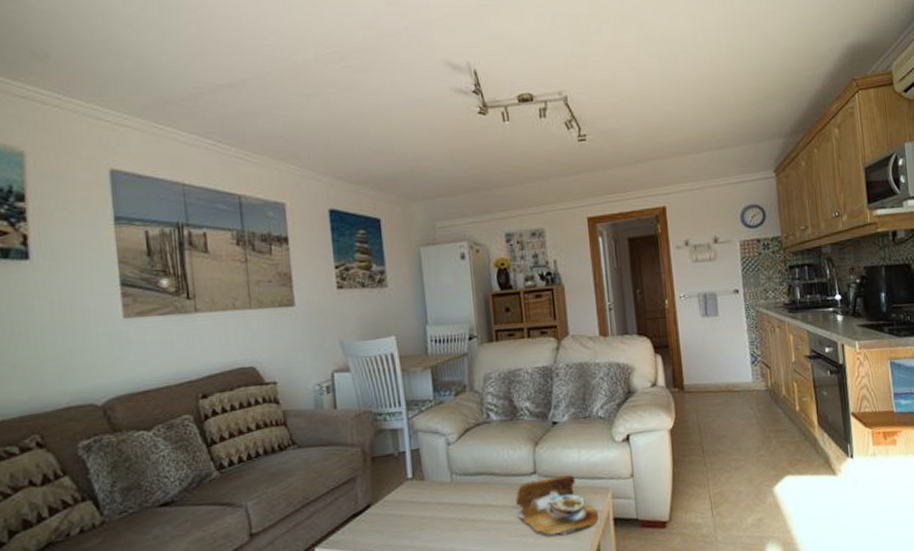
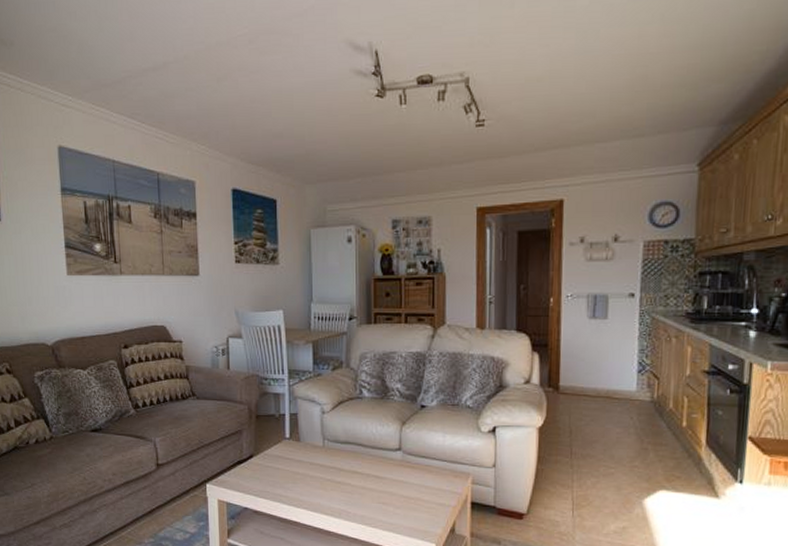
soup bowl: present [516,475,599,536] -> none [380,456,457,510]

